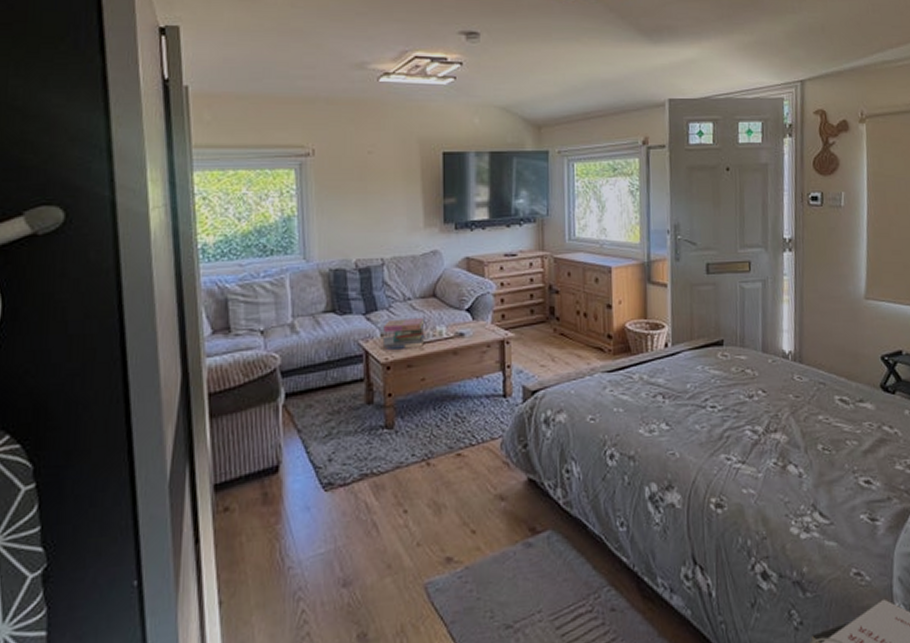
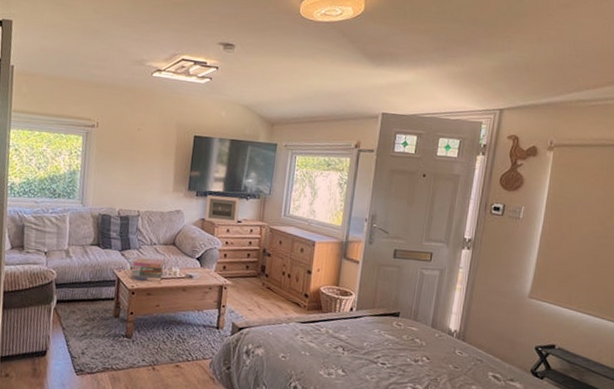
picture frame: none [469,225,512,260] -> present [204,194,240,225]

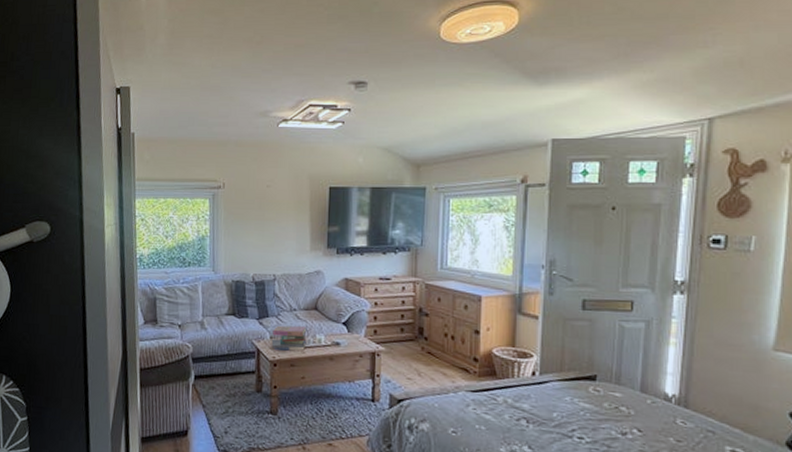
picture frame: present [204,194,240,225] -> none [348,251,388,283]

